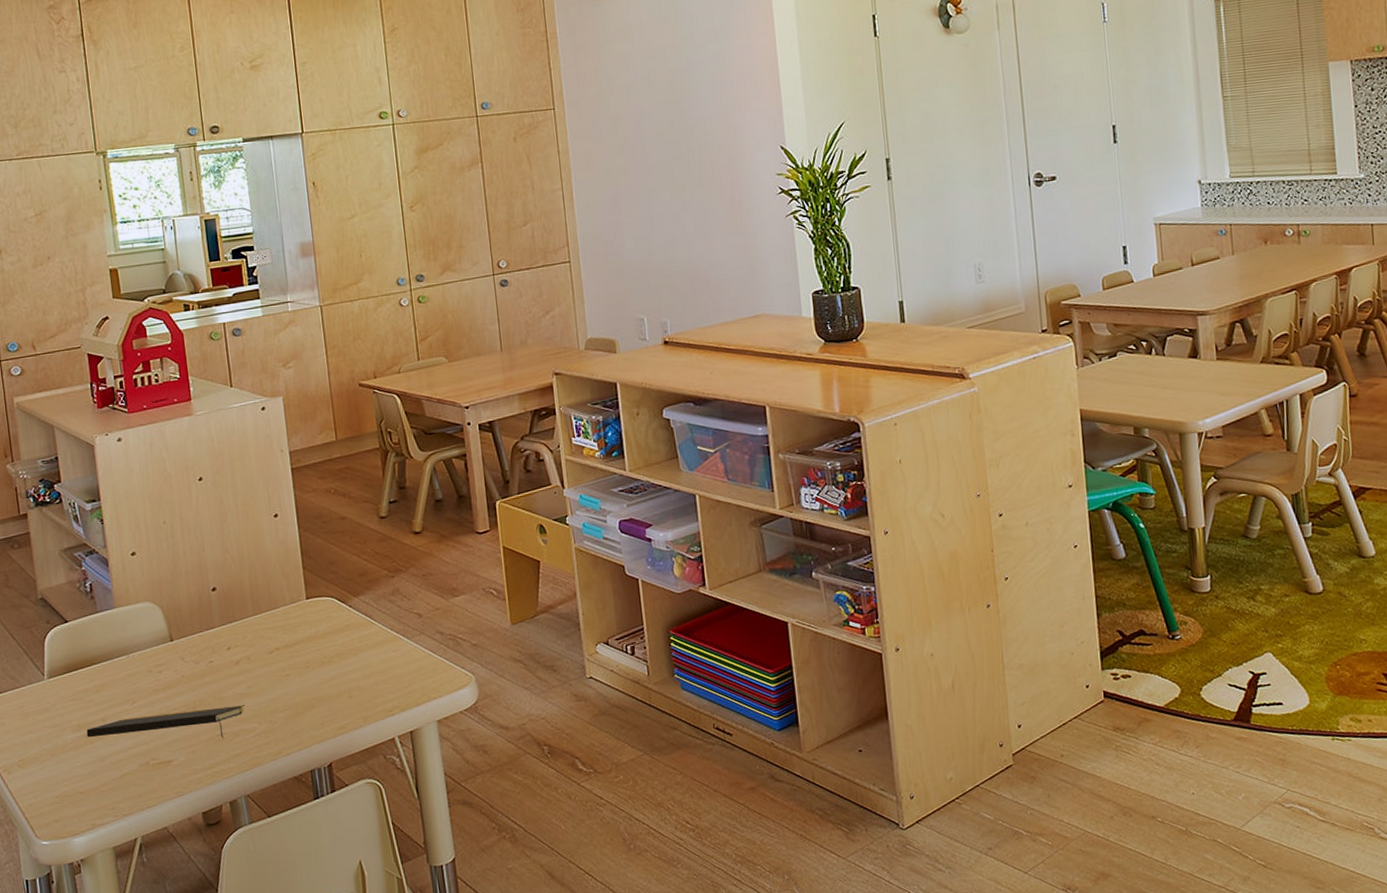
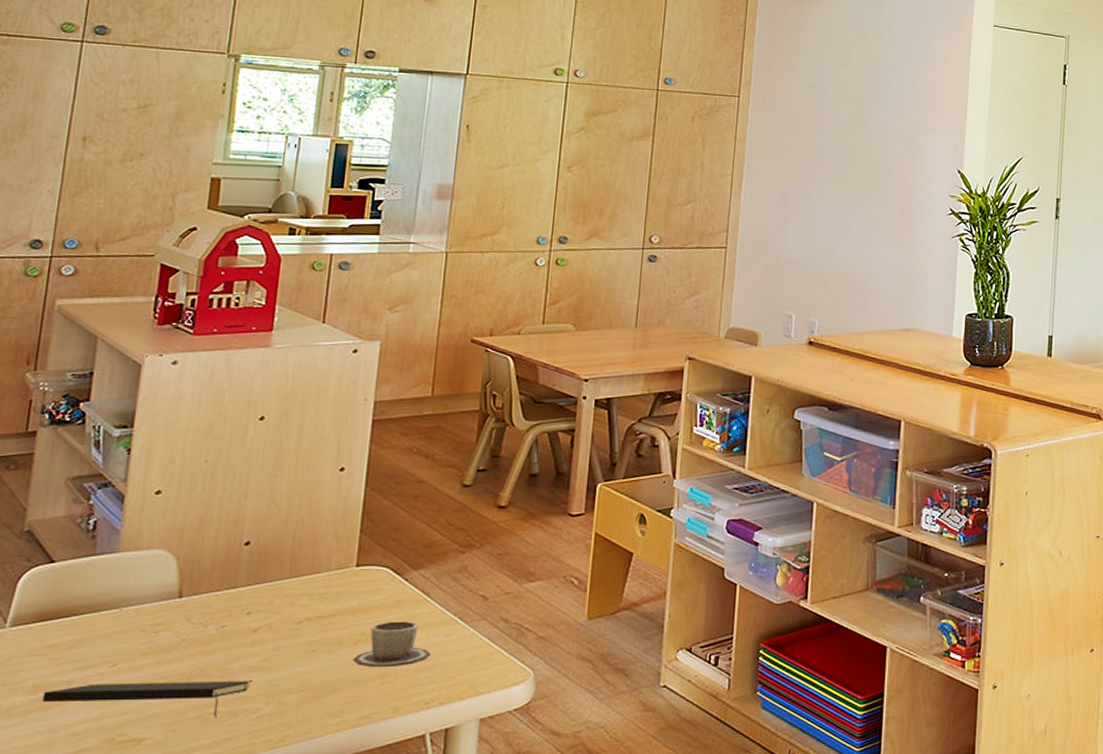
cup: none [321,642,385,685] -> present [353,621,432,668]

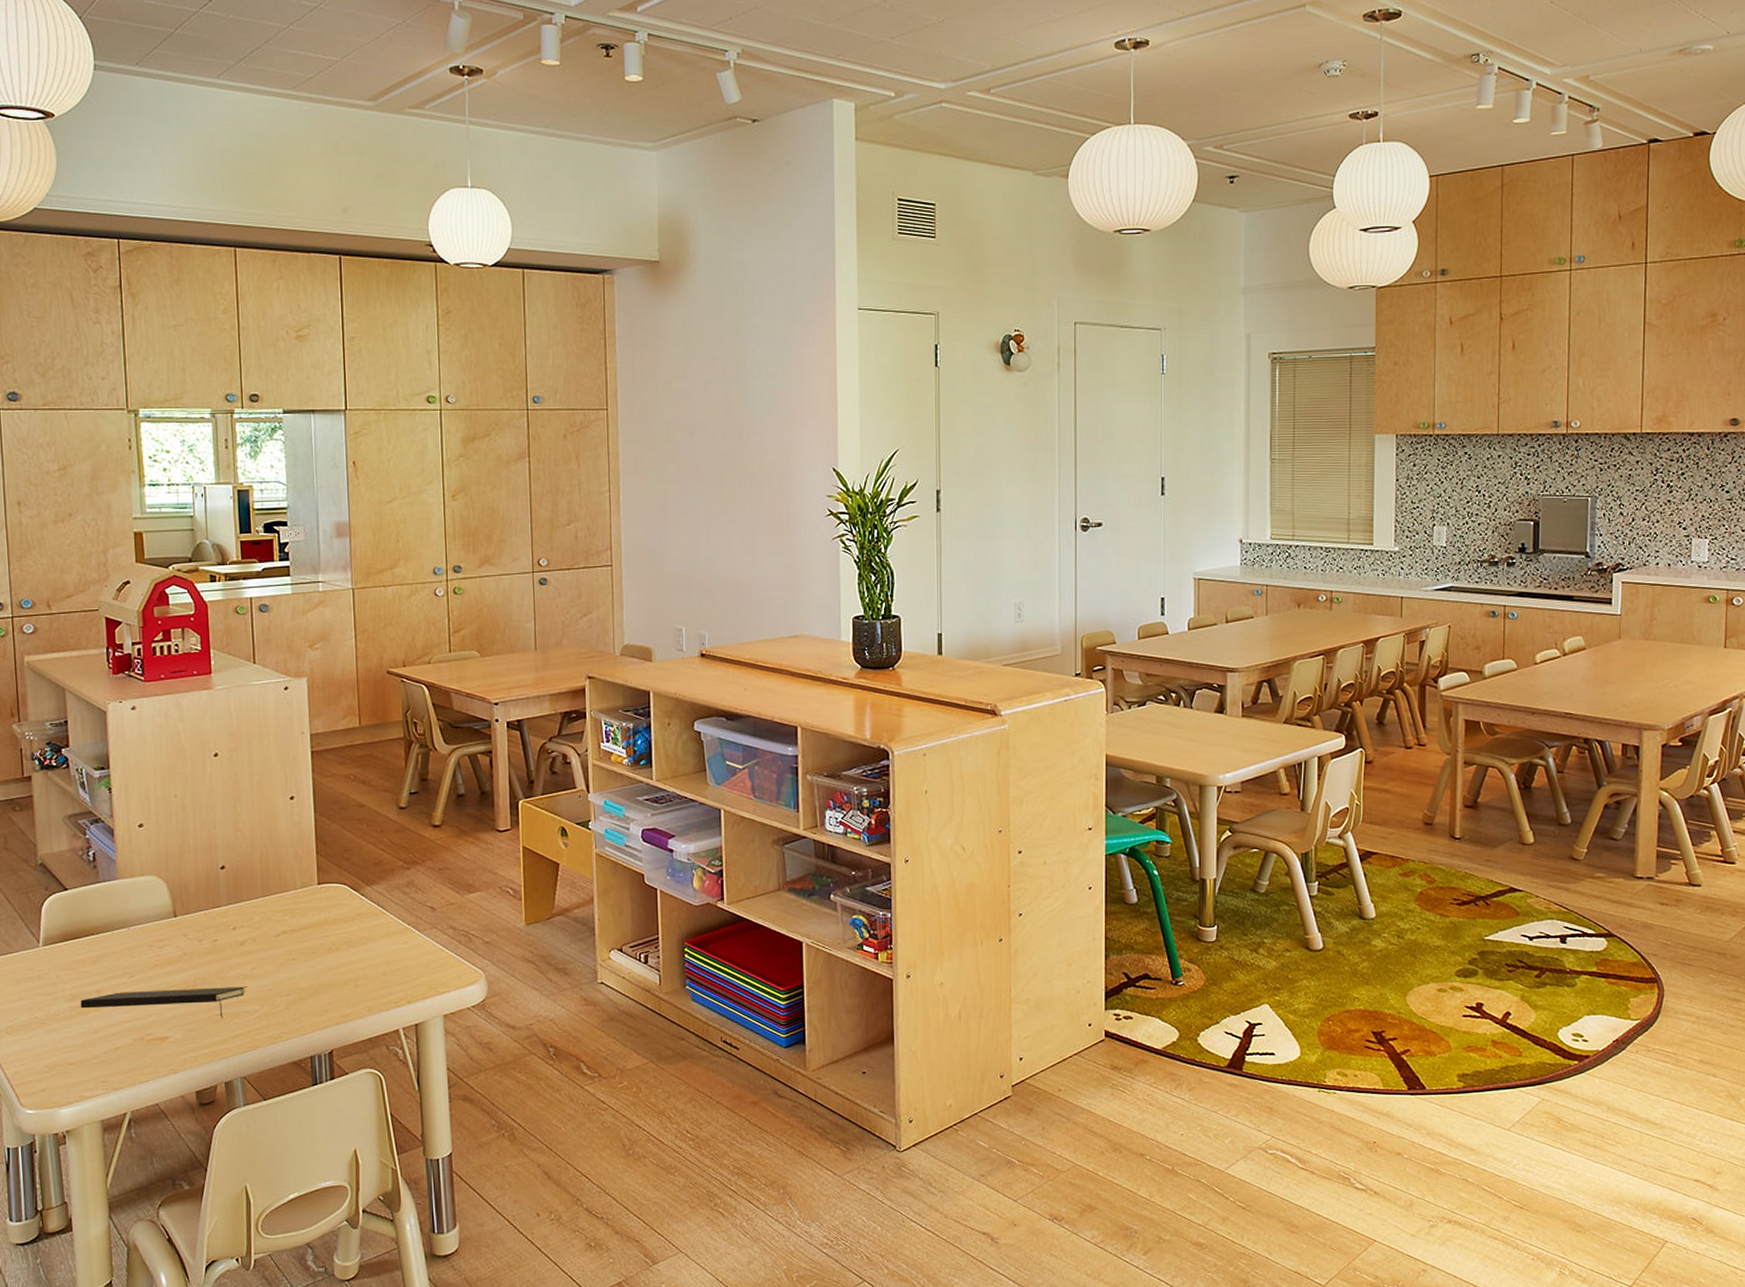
cup: present [353,621,432,668] -> none [328,931,394,973]

